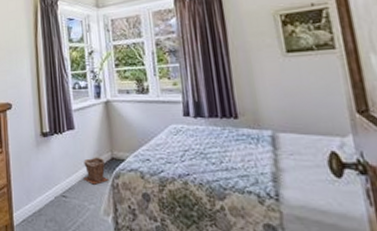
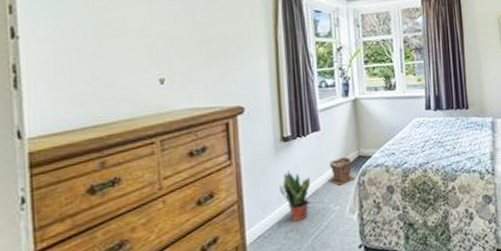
potted plant: none [40,164,67,213] -> present [279,171,311,222]

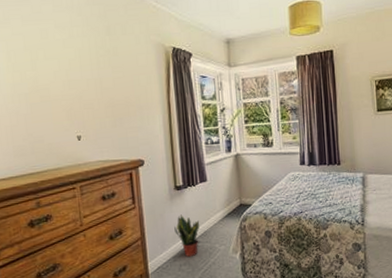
plant pot: present [329,156,355,186] -> none [215,204,237,229]

